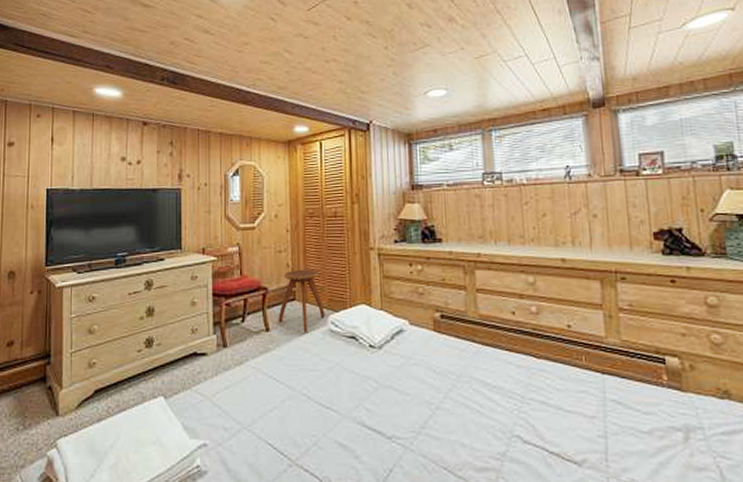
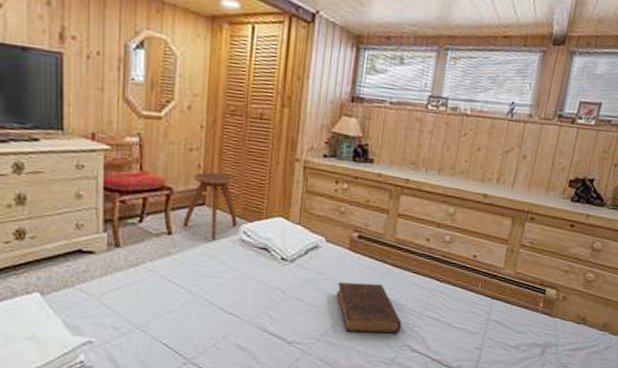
book: none [428,365,506,422] -> present [336,282,402,334]

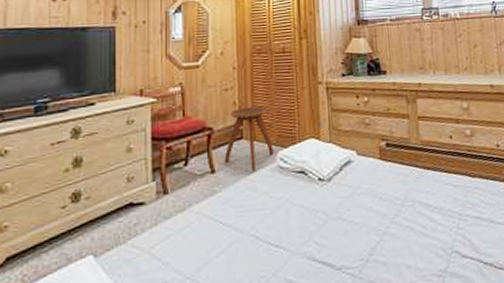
book: present [336,282,402,334] -> none [375,189,446,247]

